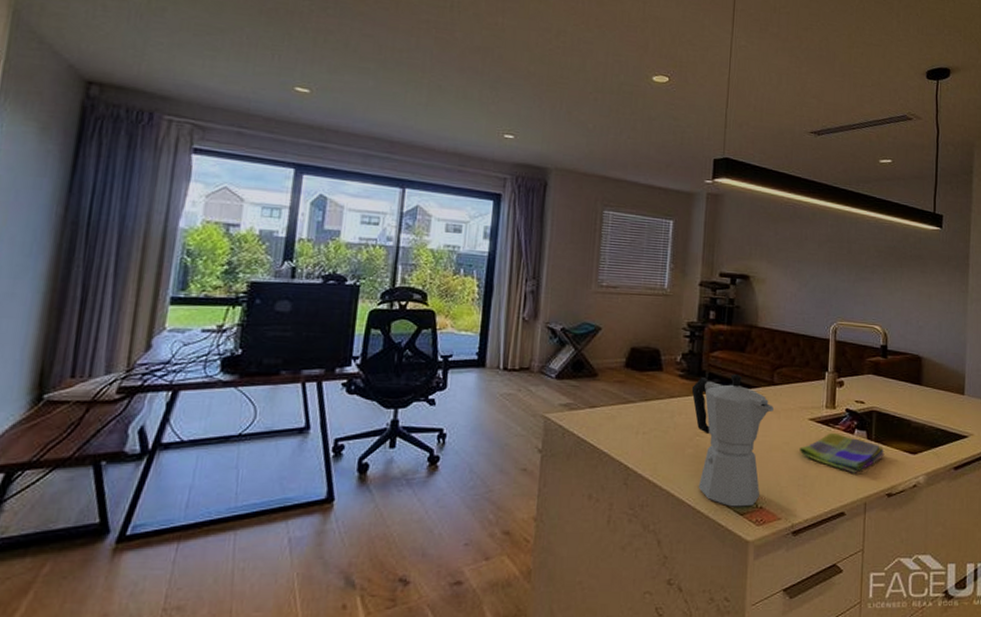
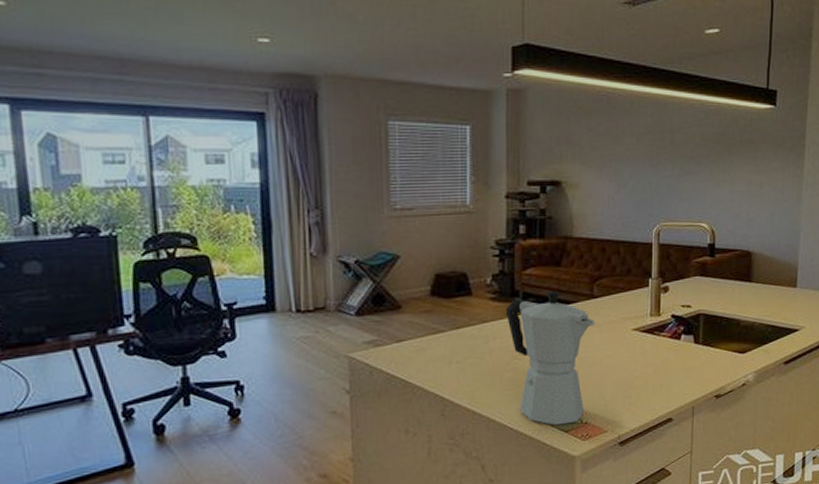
dish towel: present [799,432,885,473] -> none [624,340,713,379]

